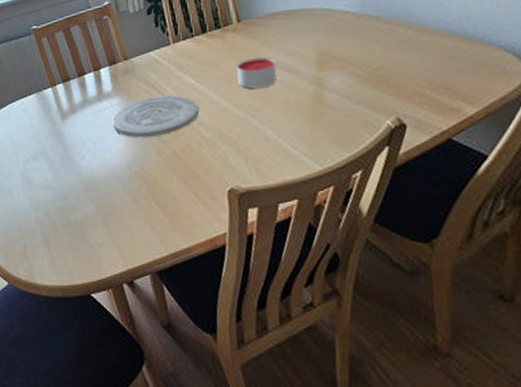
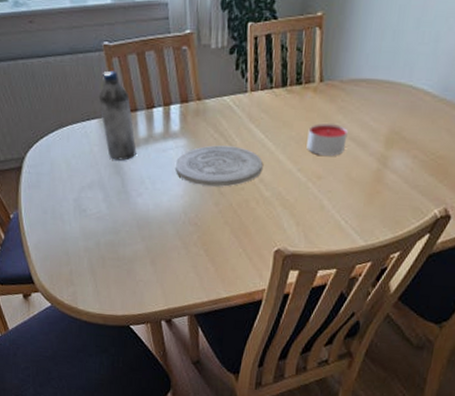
water bottle: none [33,48,74,129] -> present [98,70,137,161]

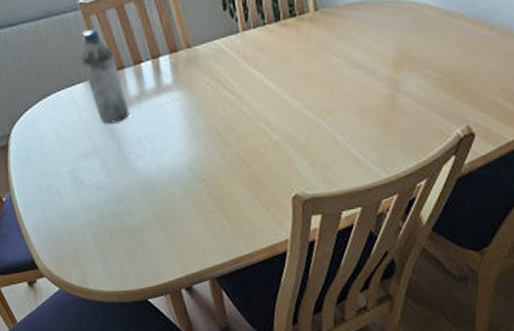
plate: present [174,145,263,187] -> none [172,91,267,138]
candle: present [306,124,348,156] -> none [310,53,352,88]

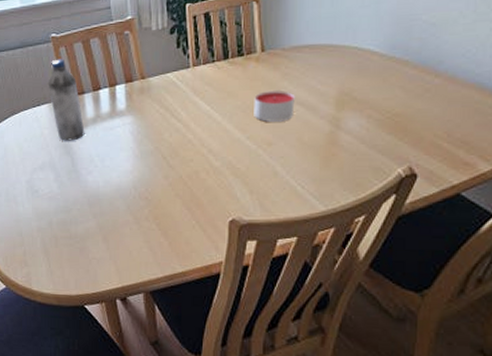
candle: none [310,53,352,88] -> present [254,91,295,122]

